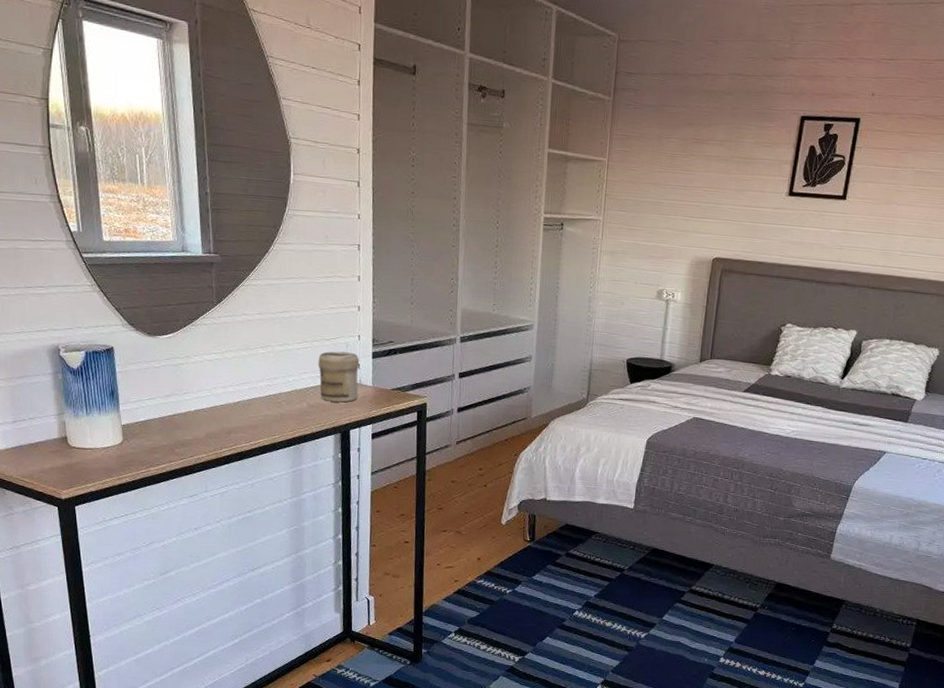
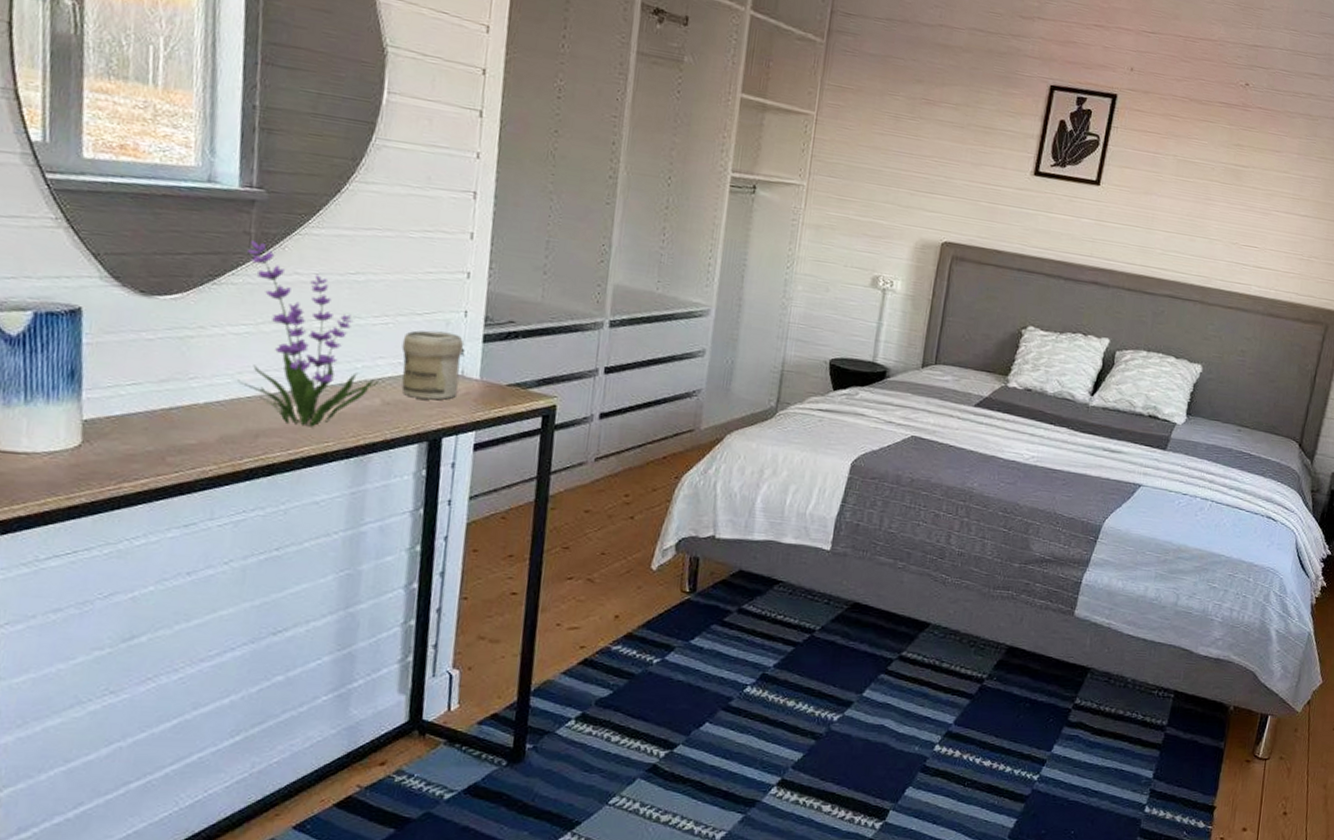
plant: none [212,292,305,426] -> present [238,240,380,429]

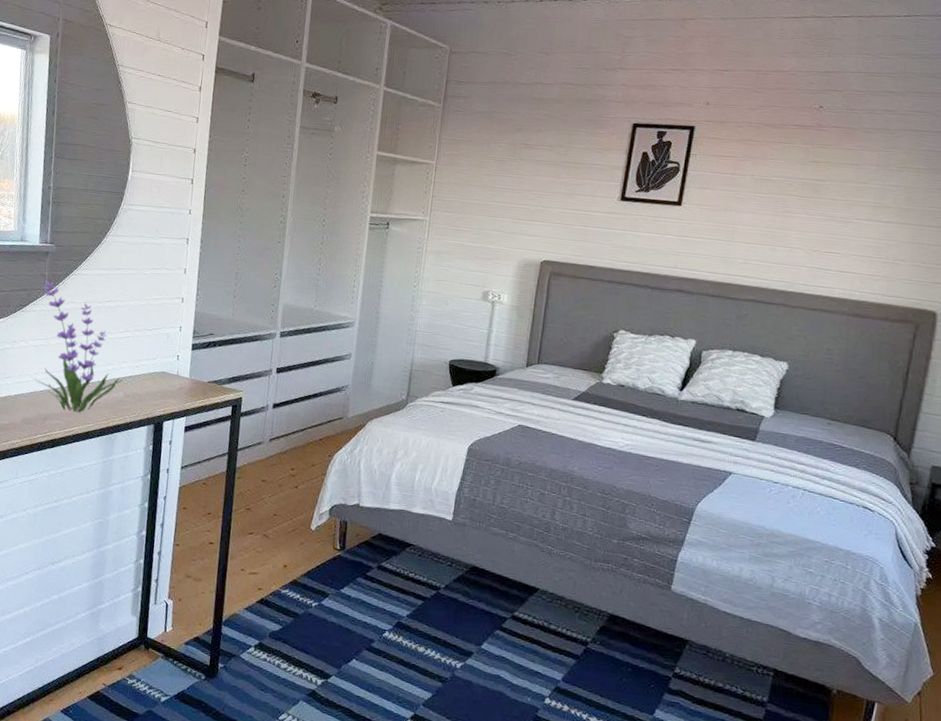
jar: present [401,330,465,400] -> none [137,341,179,394]

